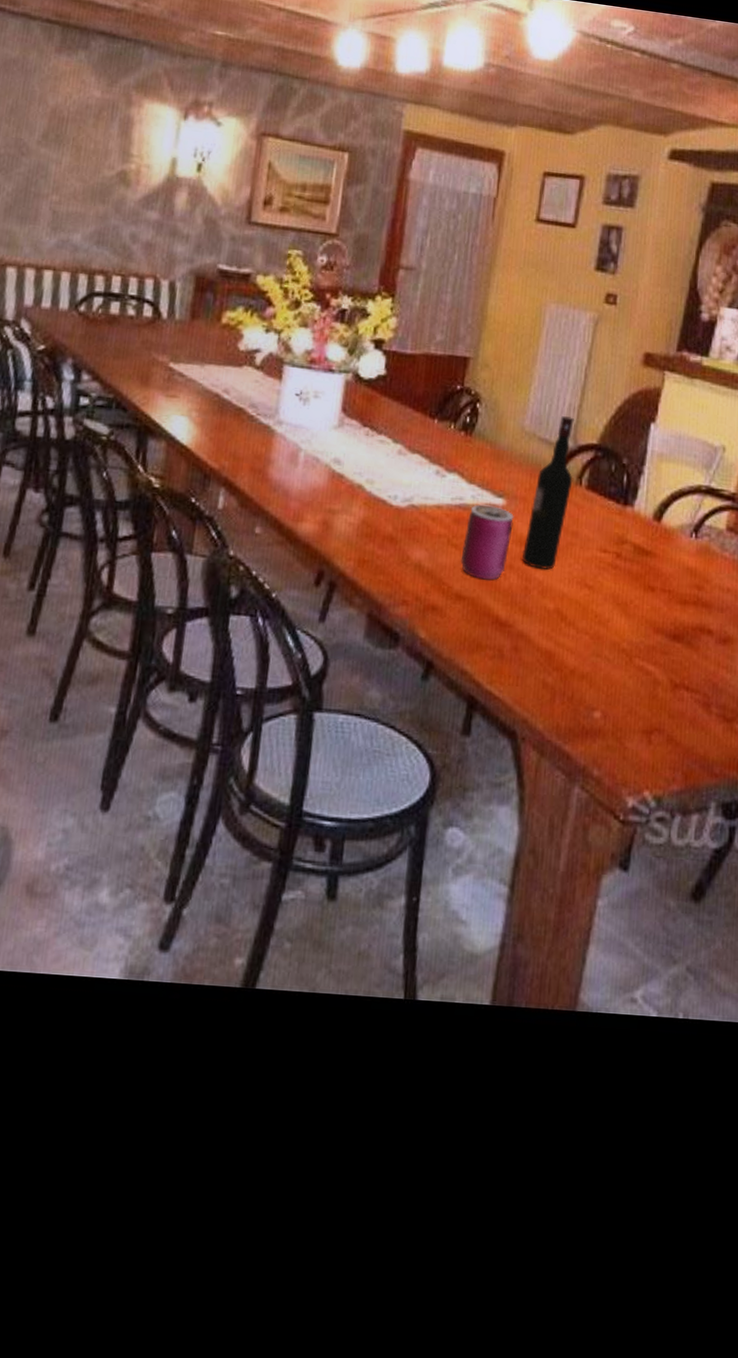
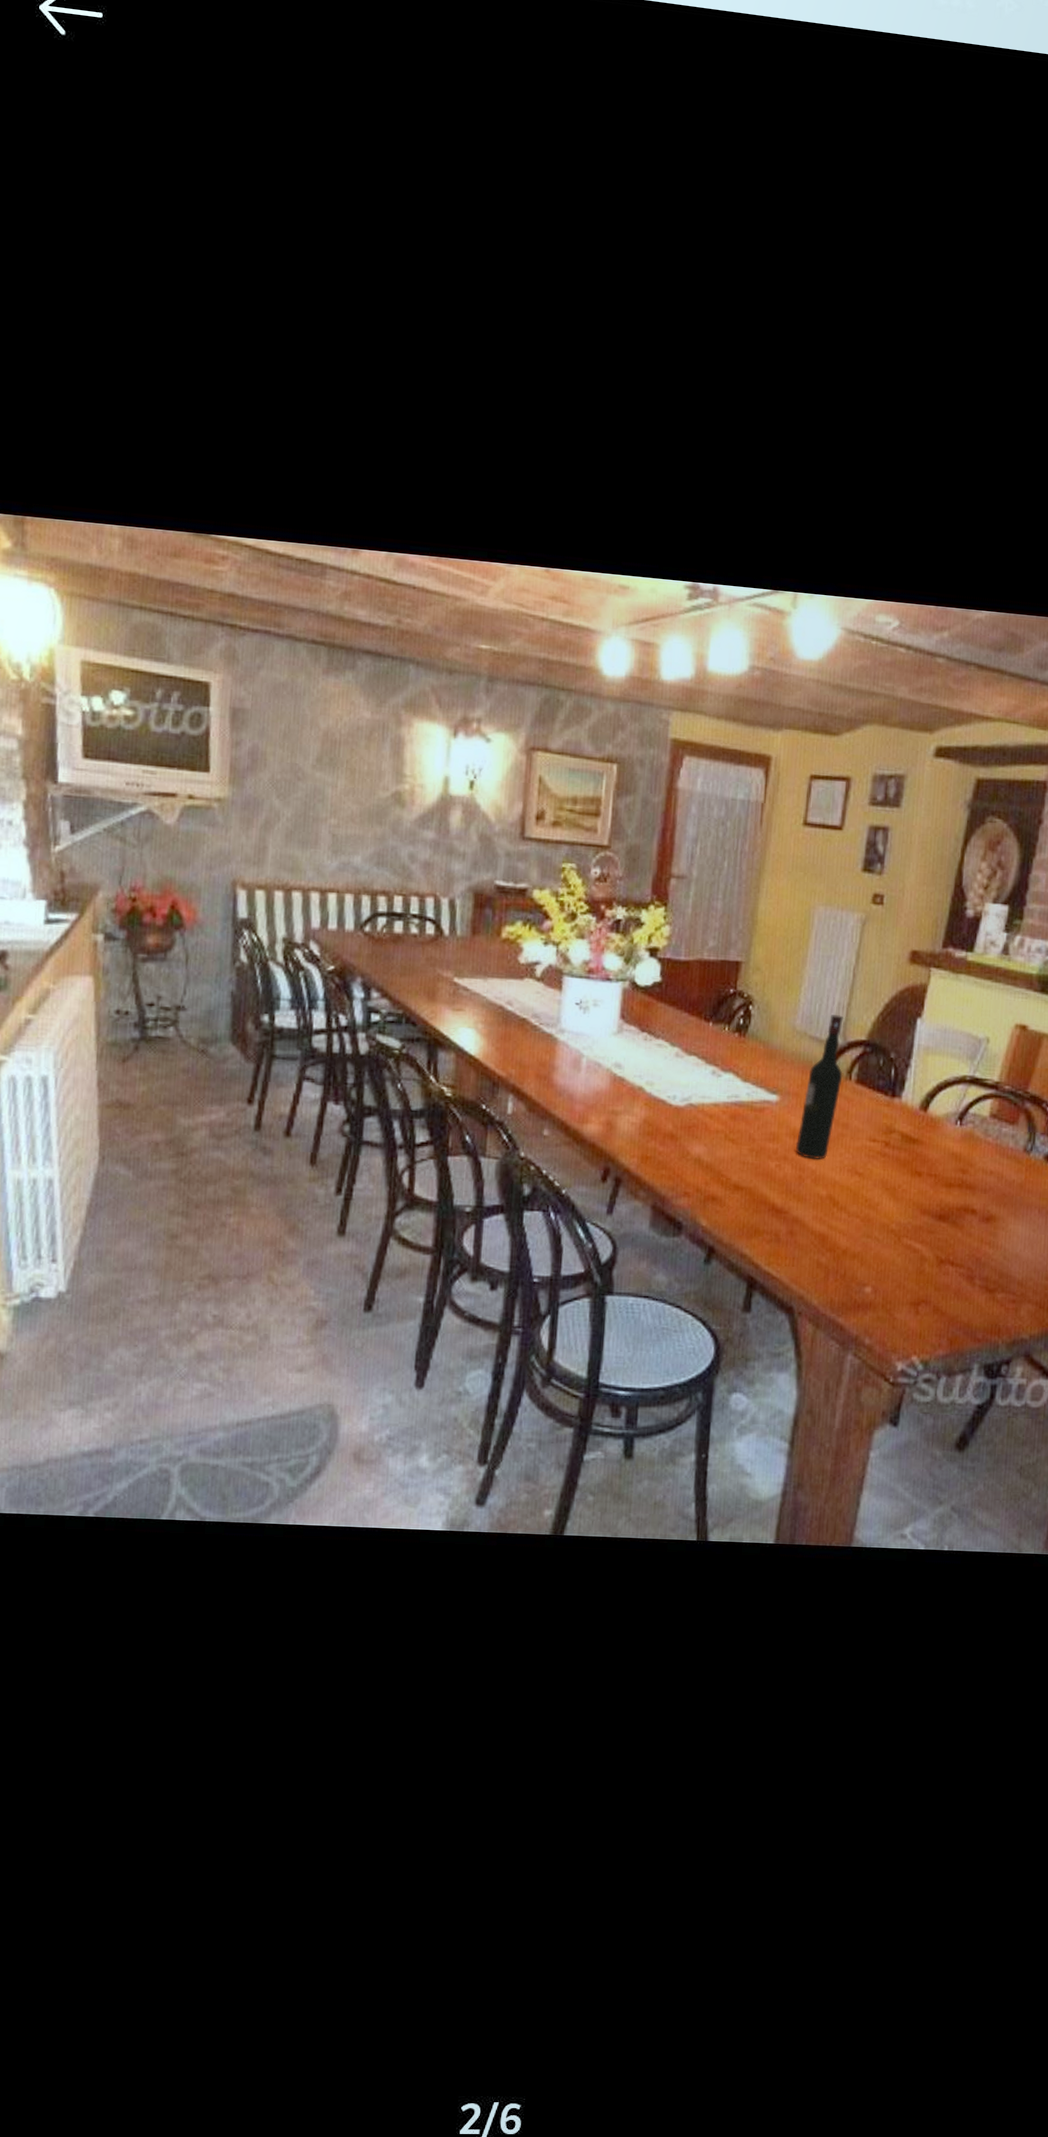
can: present [460,504,514,580] -> none [738,1101,787,1171]

